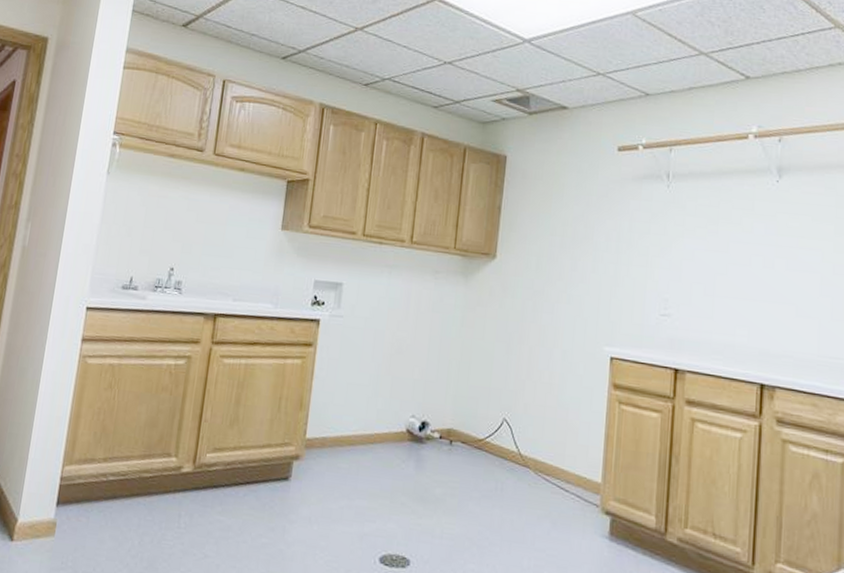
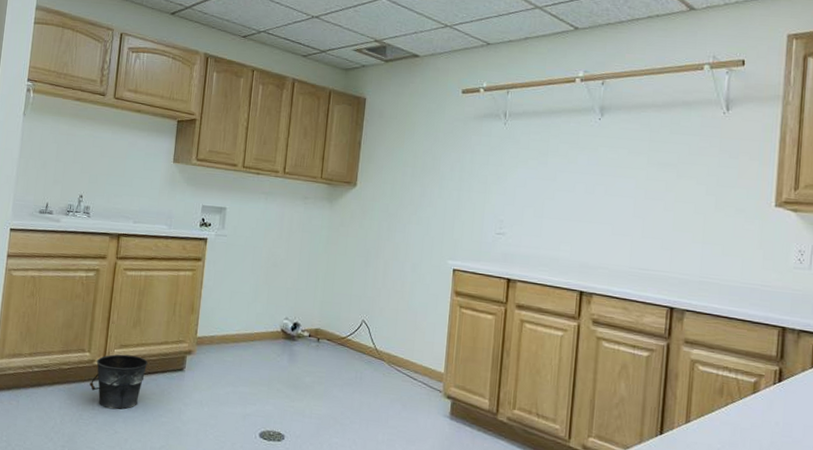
bucket: none [175,459,247,528] -> present [89,354,149,410]

